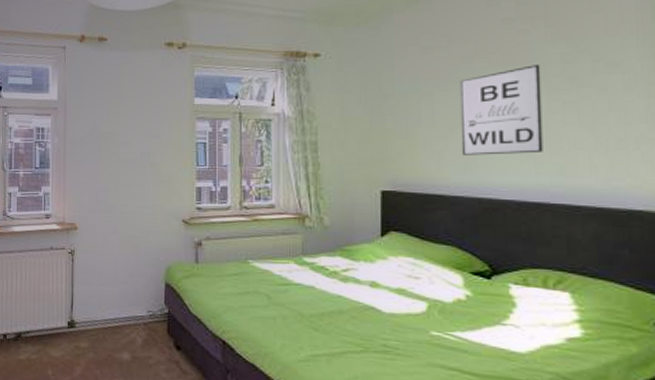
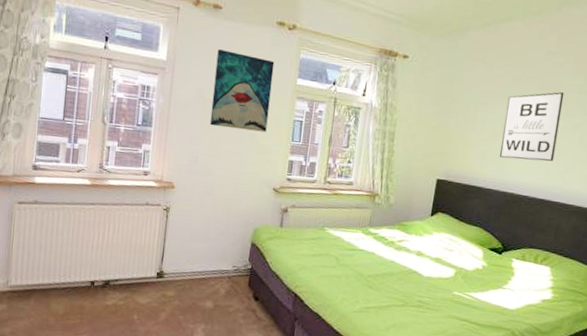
wall art: none [107,80,167,160] -> present [209,49,275,132]

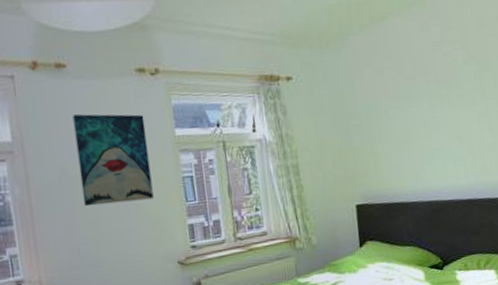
wall art: present [499,92,565,161] -> none [406,82,469,165]

